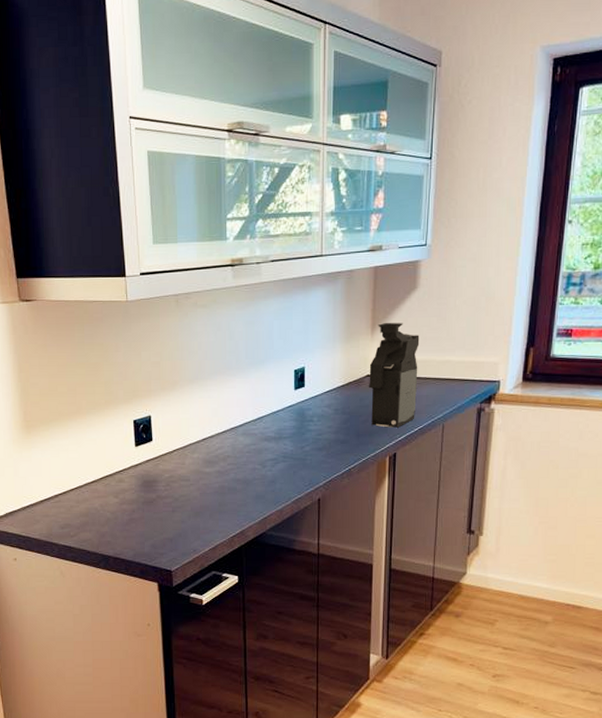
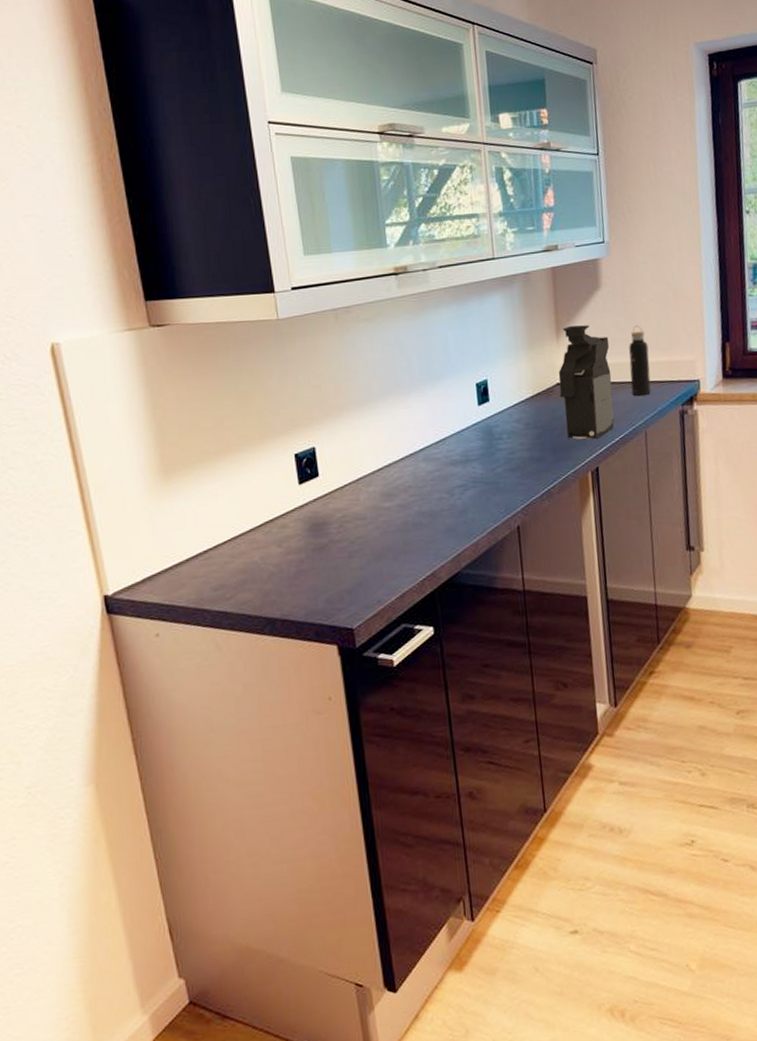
water bottle: none [435,326,456,392] -> present [629,325,651,396]

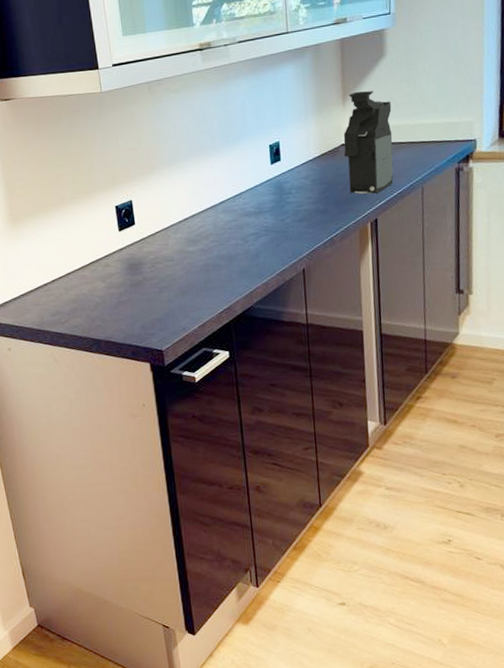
water bottle: present [629,325,651,396] -> none [409,90,429,155]

